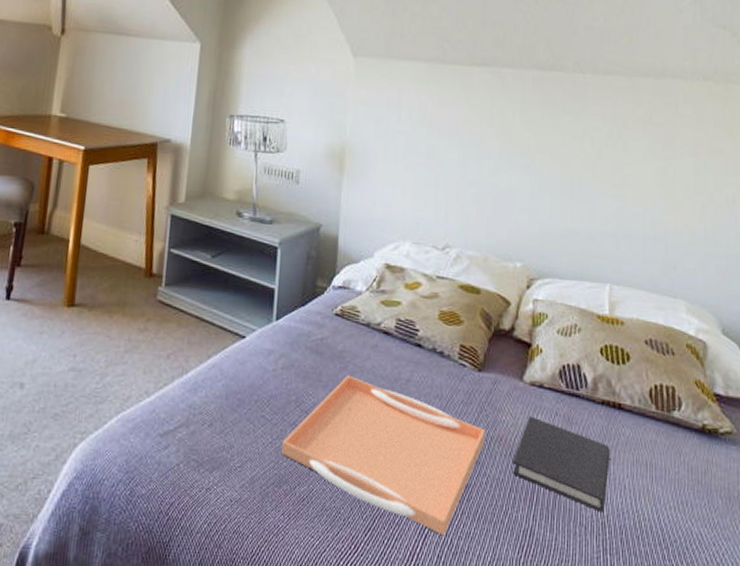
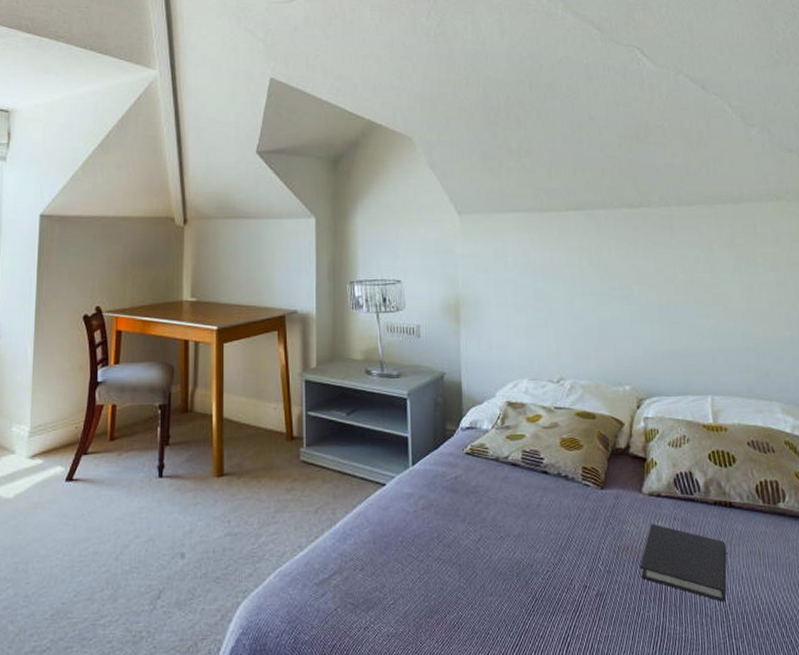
serving tray: present [281,375,485,536] -> none [429,507,613,642]

